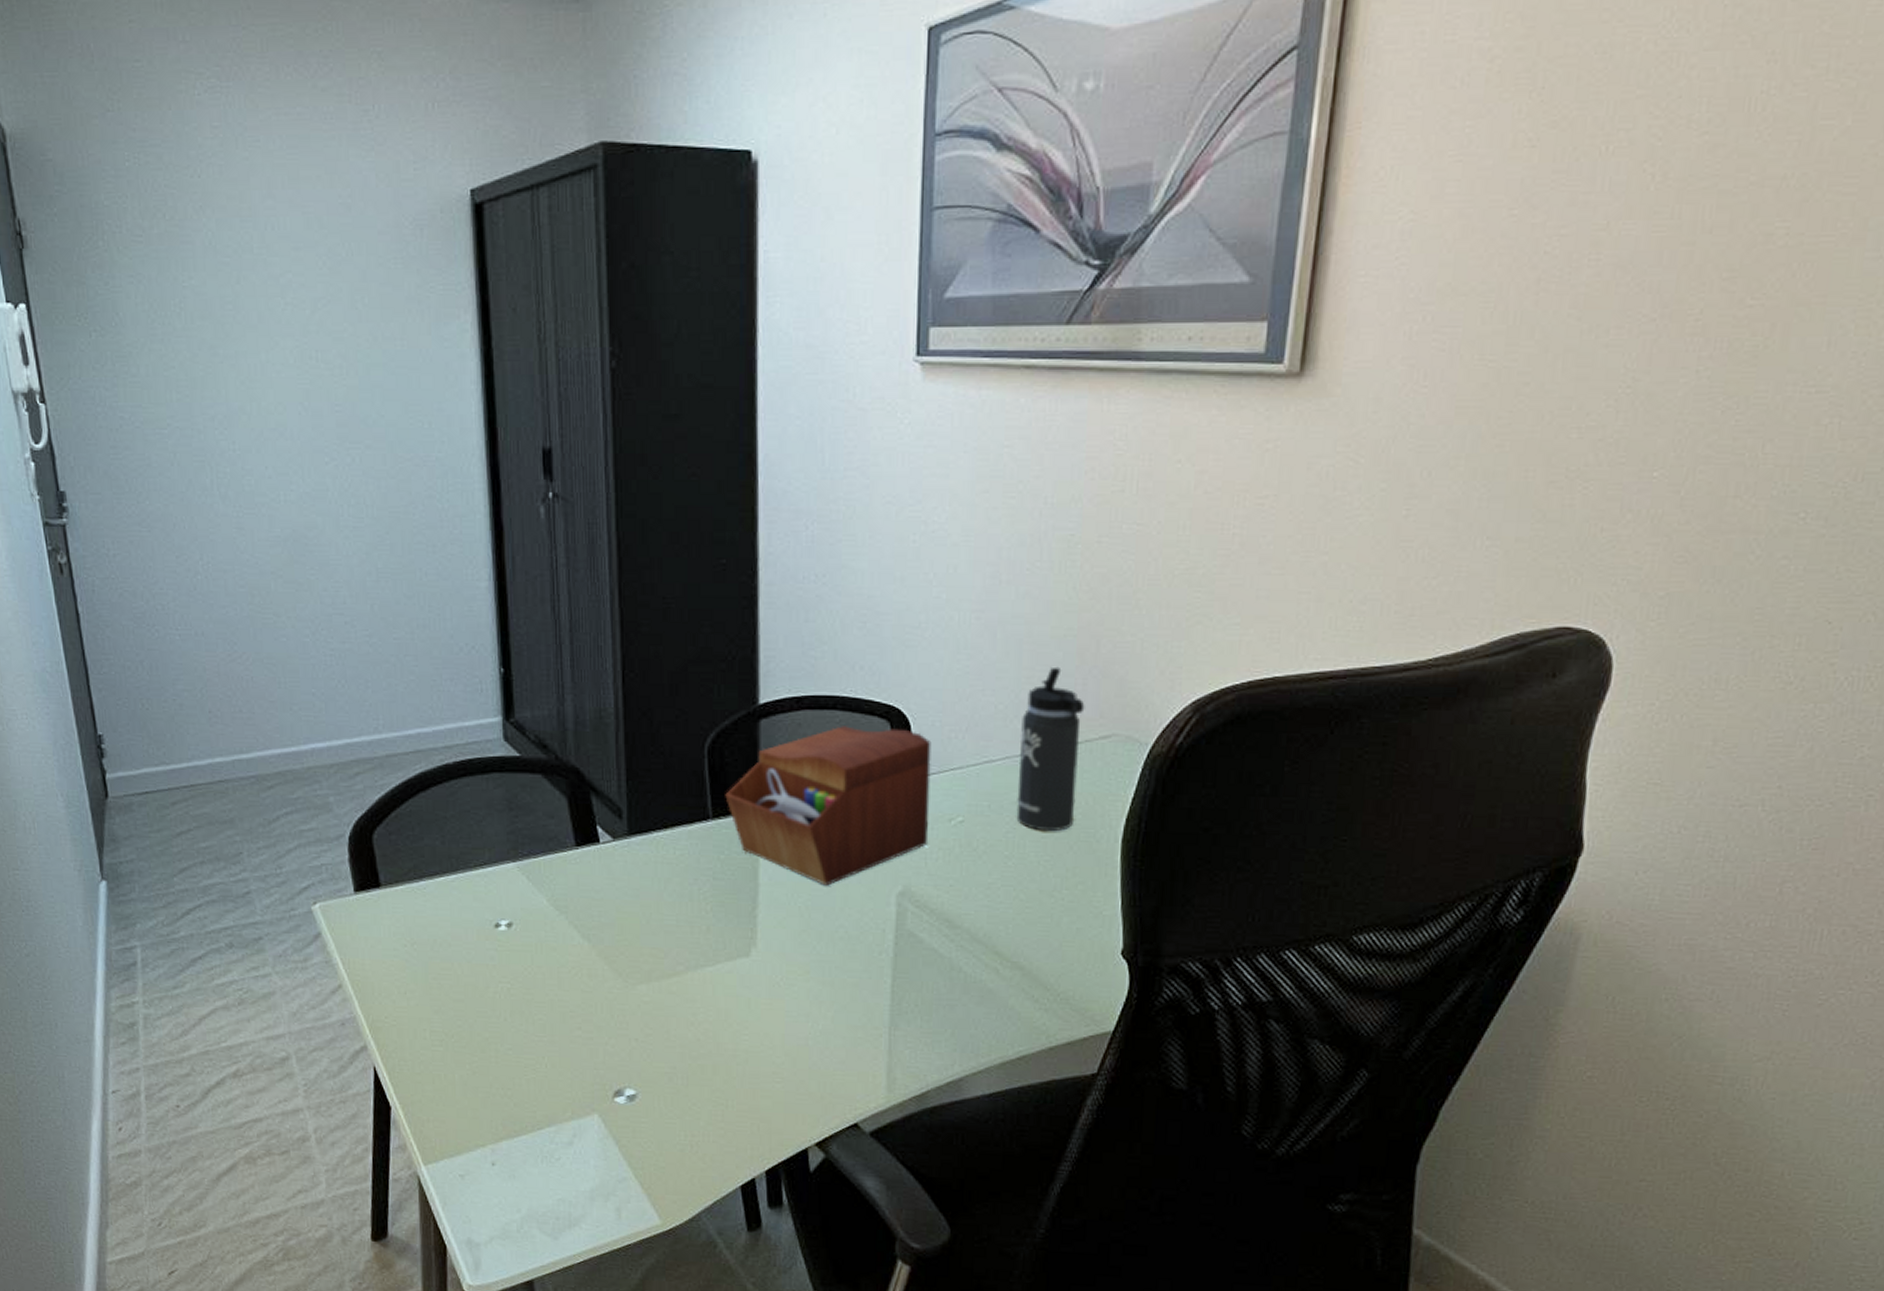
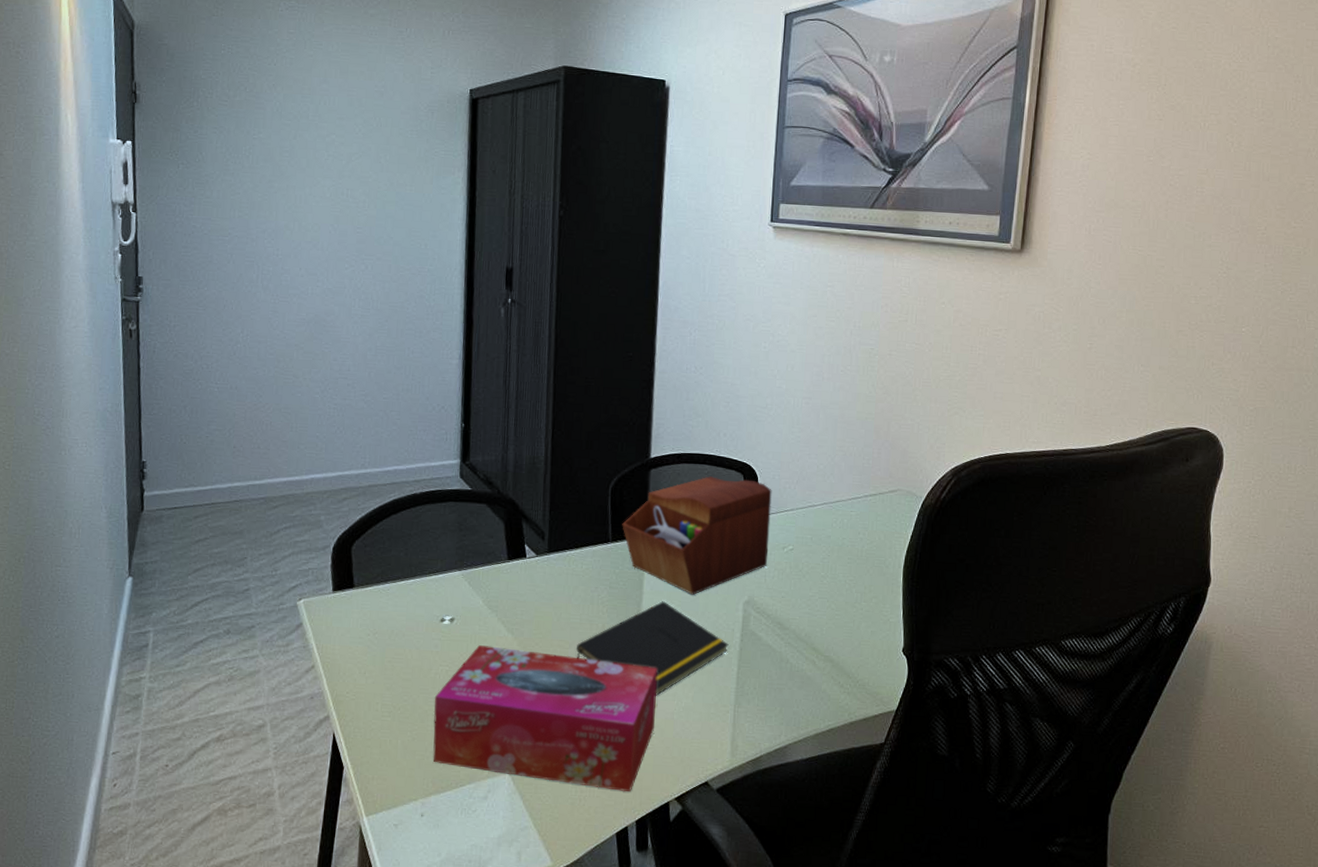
tissue box: none [495,956,784,1136] -> present [433,645,658,792]
notepad: none [675,895,878,1016] -> present [576,601,729,696]
thermos bottle: present [1016,666,1085,832] -> none [830,440,879,559]

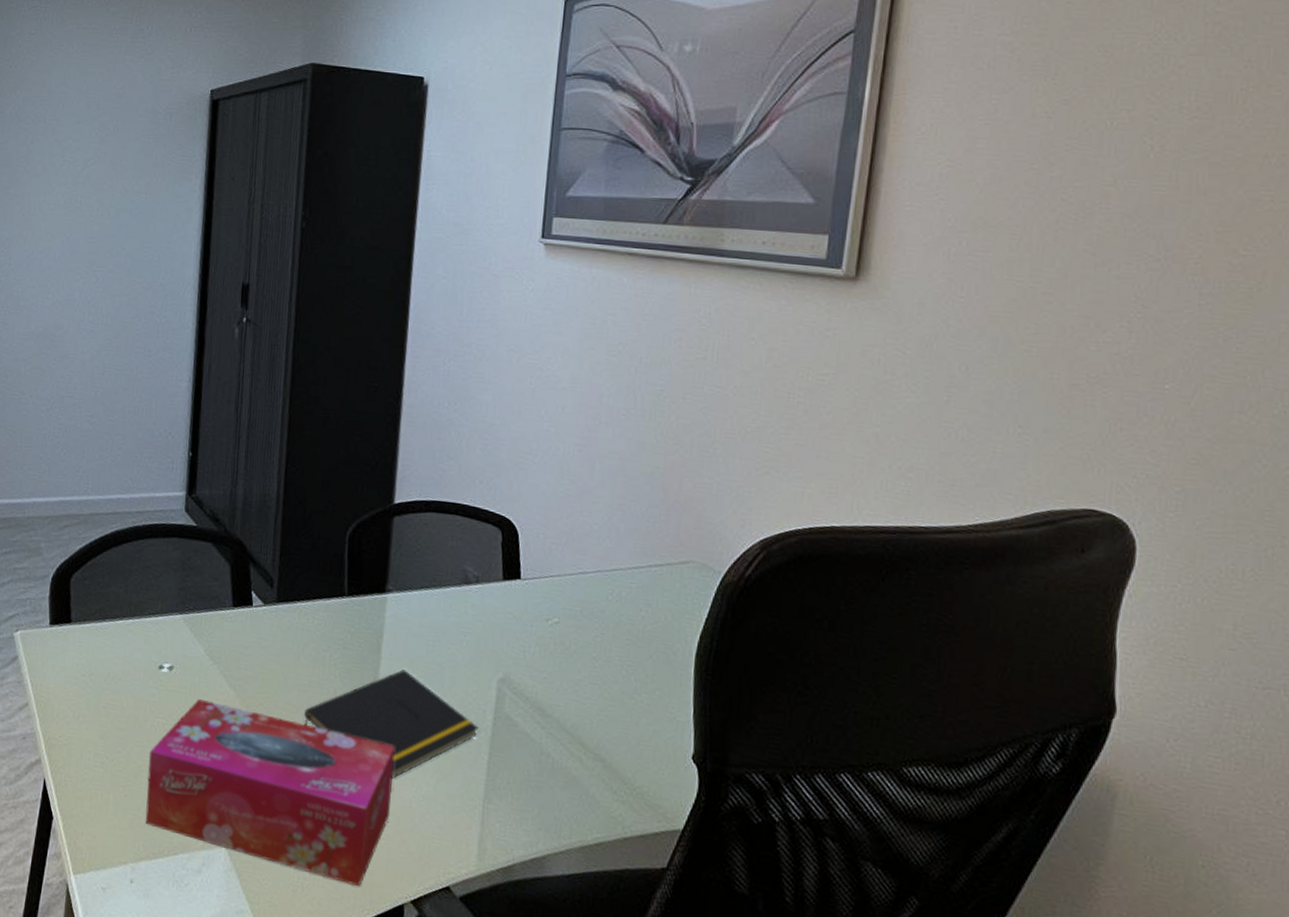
sewing box: present [622,476,772,595] -> none [359,529,535,666]

